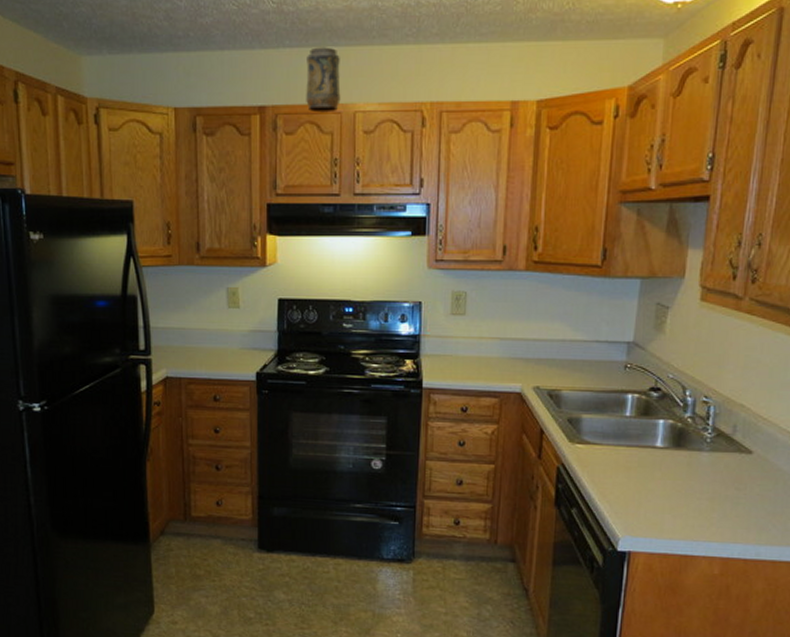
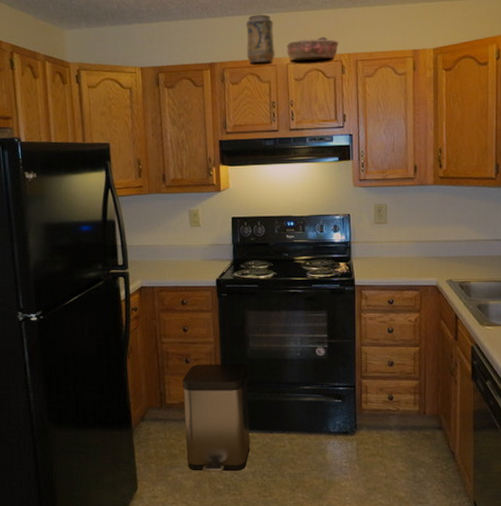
pedal bin: none [211,472,289,598] -> present [183,364,250,472]
decorative basket: none [355,78,420,114] -> present [287,36,339,65]

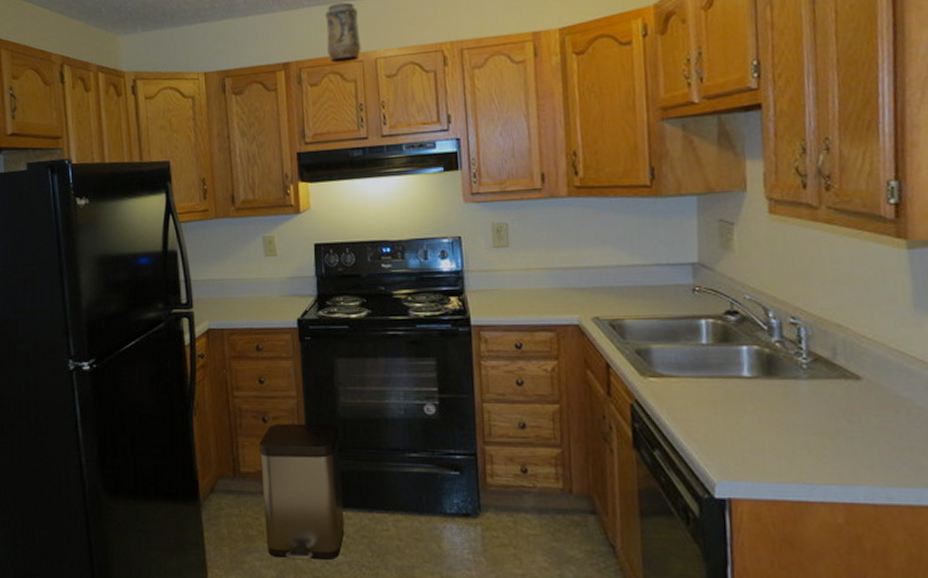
decorative basket: present [287,36,339,65] -> none [375,23,439,59]

